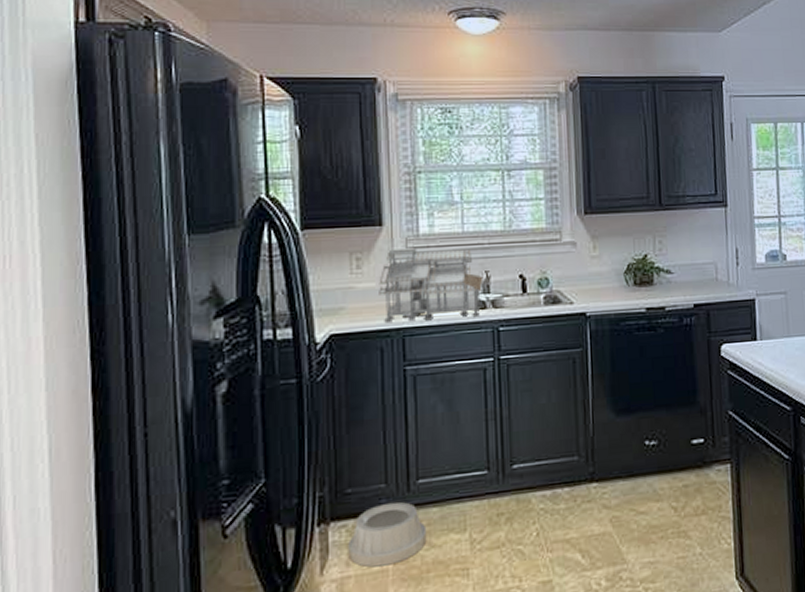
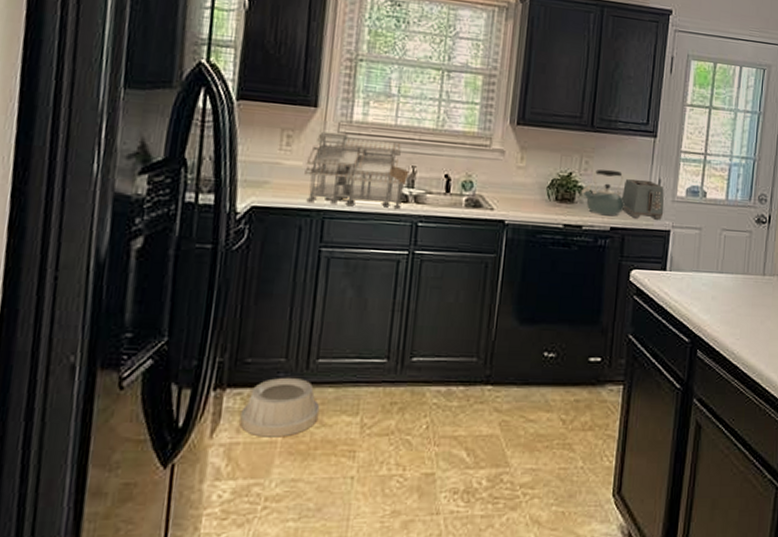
kettle: none [659,245,705,294] -> present [581,169,625,216]
toaster: none [701,251,746,292] -> present [622,178,665,220]

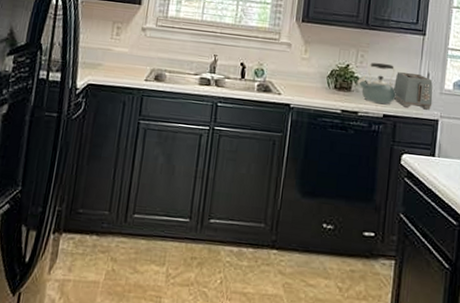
pet bowl: present [239,377,320,437] -> none [71,227,135,279]
dish rack: present [305,131,409,209] -> none [129,24,212,91]

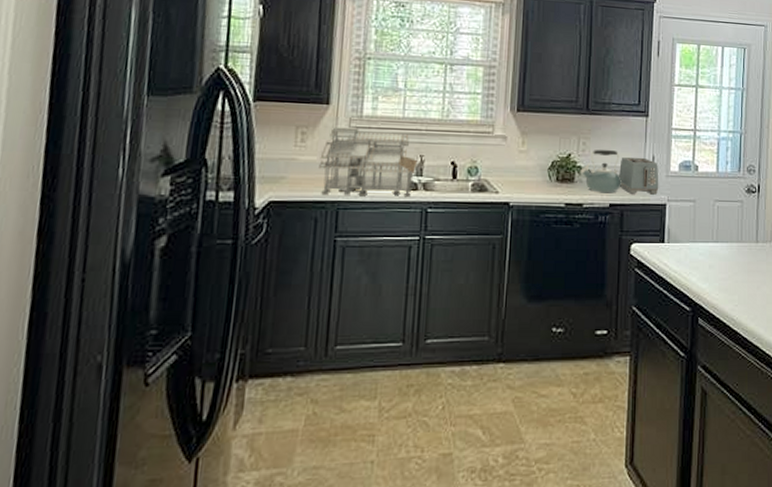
dish rack: none [129,24,212,91] -> present [319,126,418,197]

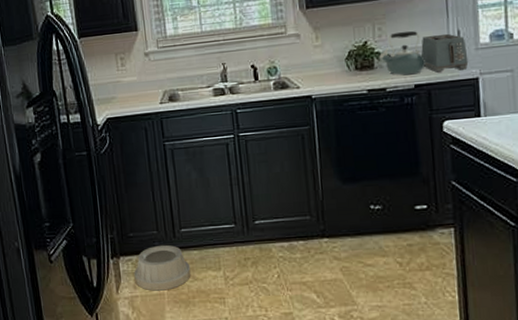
pet bowl: none [261,365,339,426] -> present [134,244,191,291]
dish rack: present [319,126,418,197] -> none [139,46,222,109]

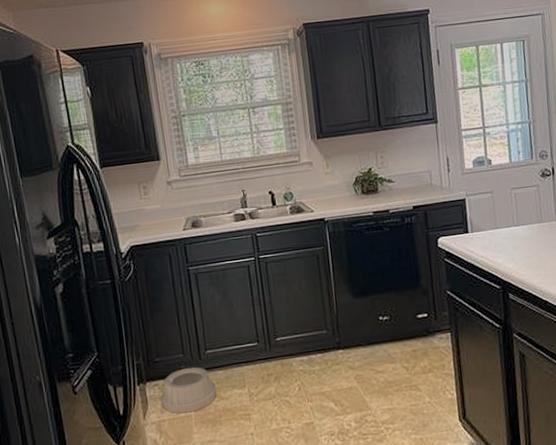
kettle: present [379,31,426,76] -> none [382,158,422,198]
toaster: present [421,33,469,72] -> none [417,160,457,195]

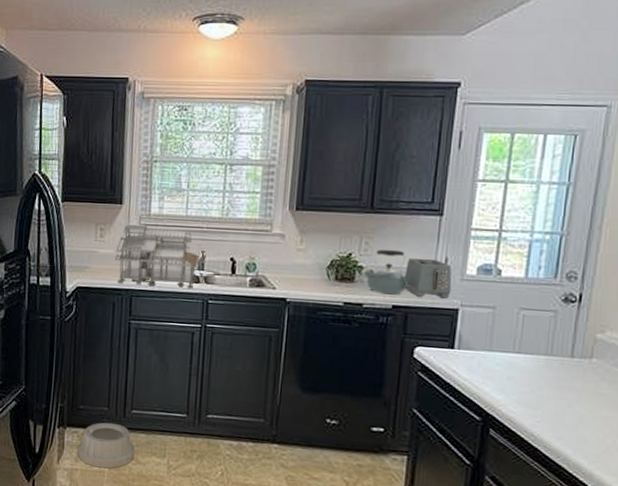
dish rack: none [162,174,242,236] -> present [115,224,200,288]
kettle: none [382,158,422,198] -> present [361,249,408,295]
toaster: none [417,160,457,195] -> present [405,258,452,299]

